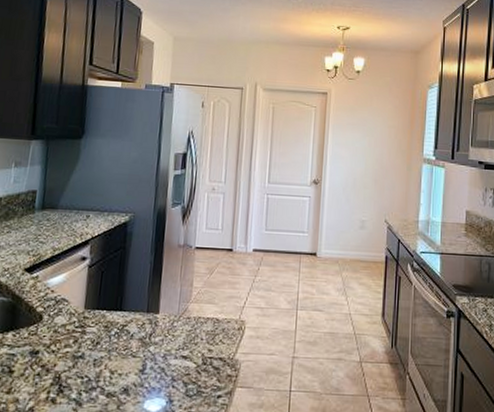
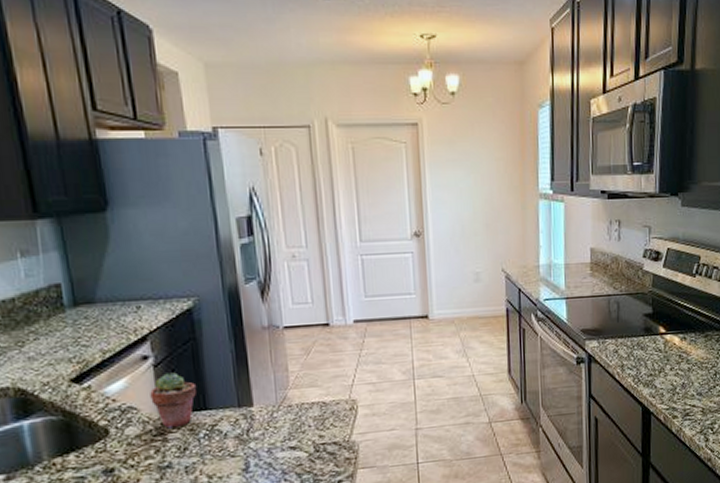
potted succulent: none [80,274,118,323] -> present [150,372,197,429]

